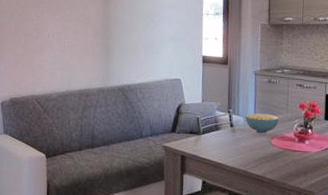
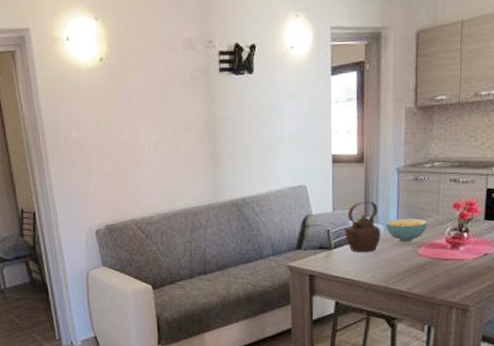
teapot: none [211,96,241,140] -> present [344,201,381,253]

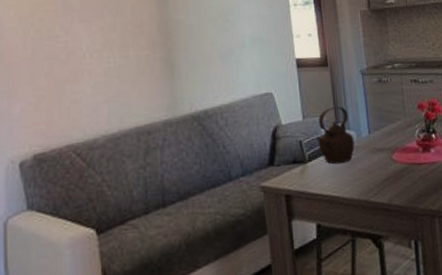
cereal bowl: present [385,218,427,242] -> none [357,122,397,149]

